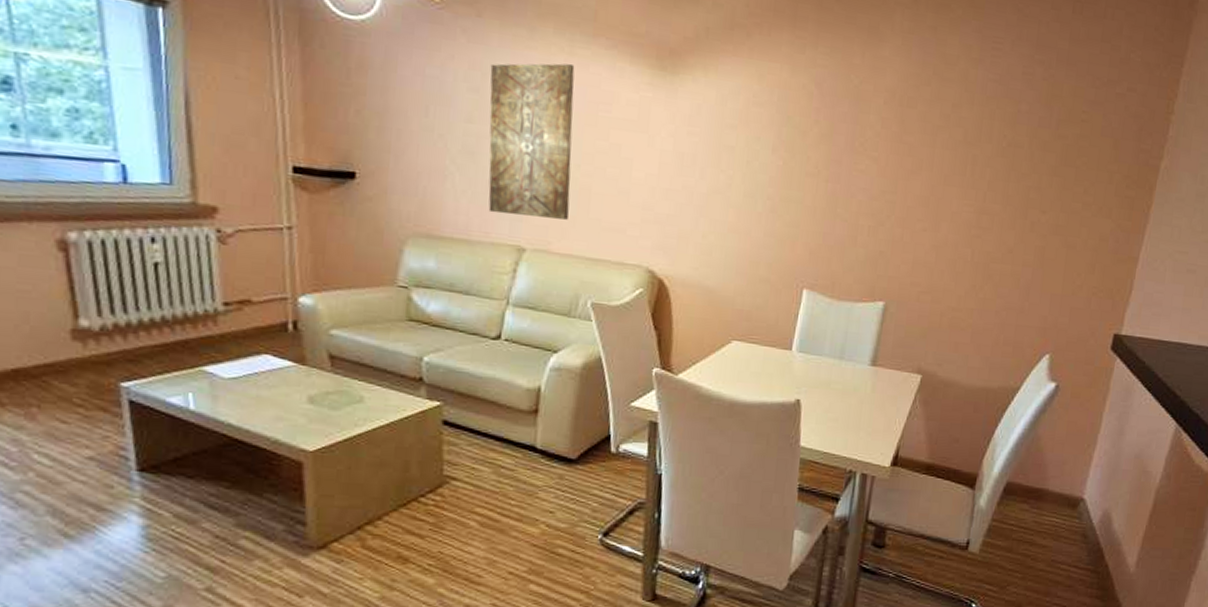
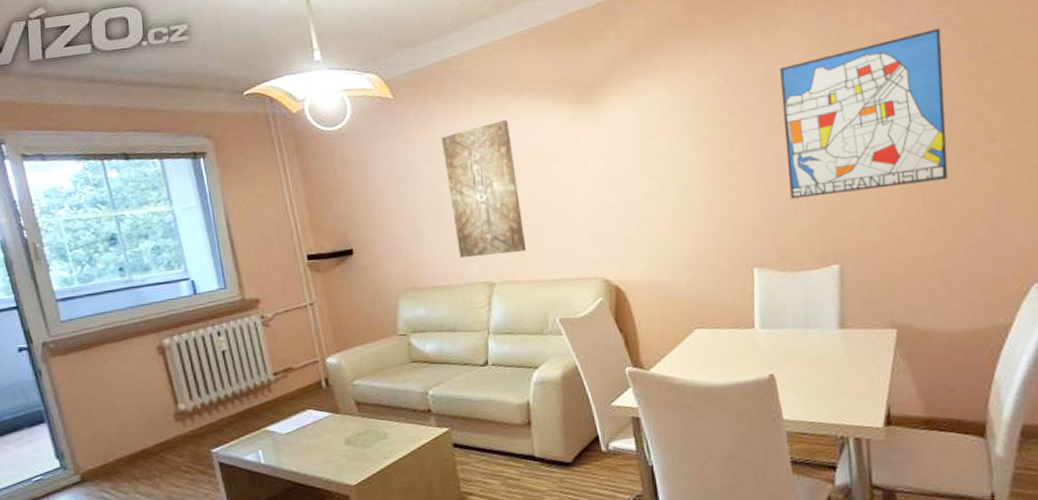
wall art: none [853,87,1024,240] -> present [780,28,948,199]

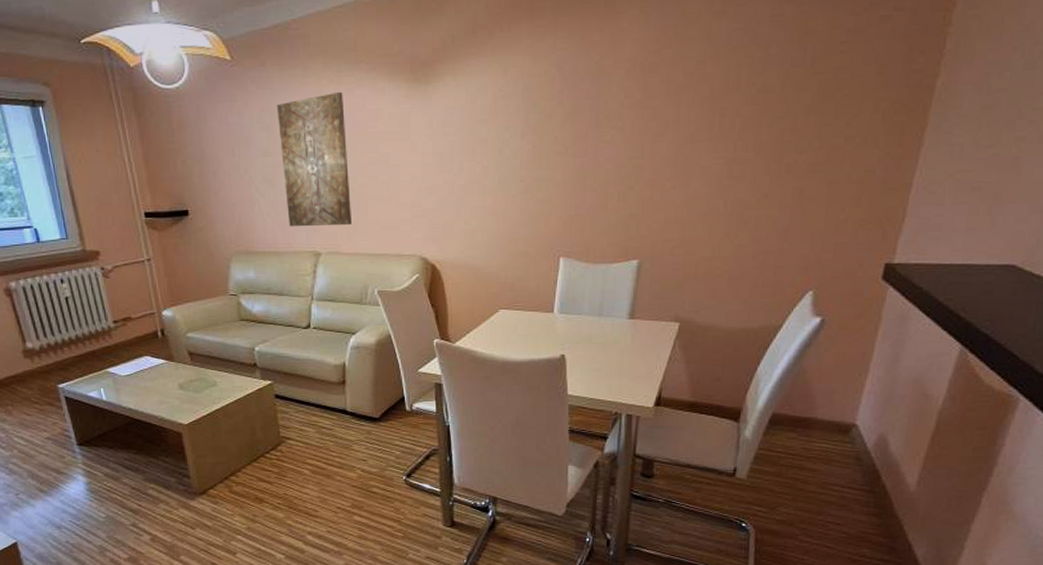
wall art: present [780,28,948,199] -> none [603,32,773,194]

